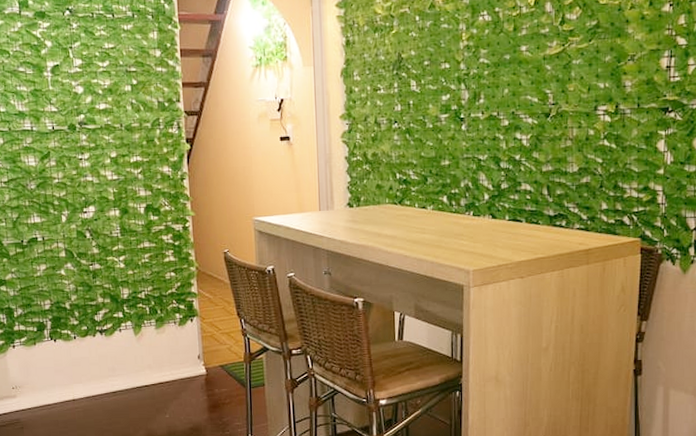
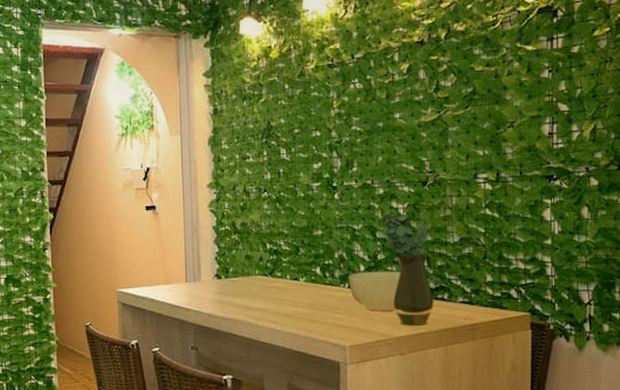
bowl: none [473,199,522,238] -> present [348,270,400,312]
vase: none [505,140,552,251] -> present [381,209,434,326]

